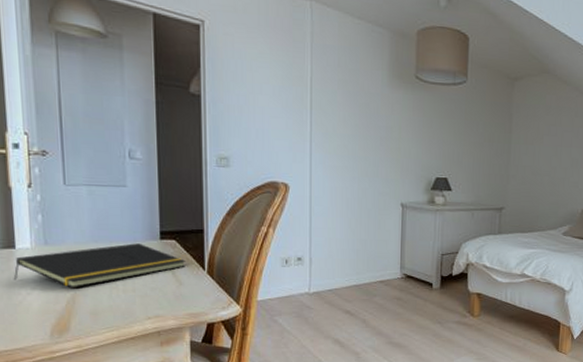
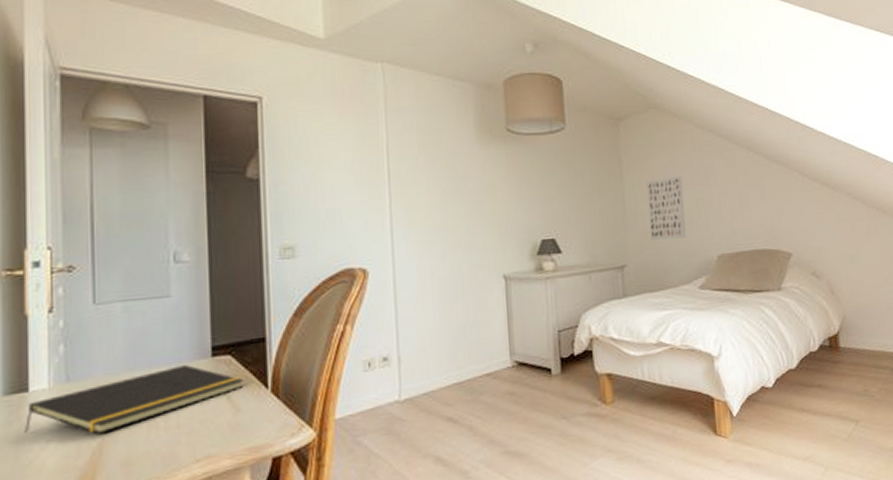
wall art: none [528,137,562,191] -> present [647,176,686,240]

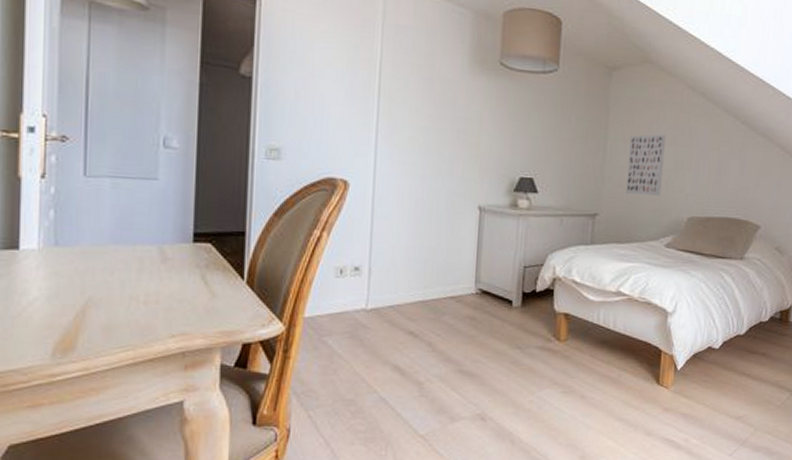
notepad: present [23,365,245,435] -> none [13,246,223,299]

